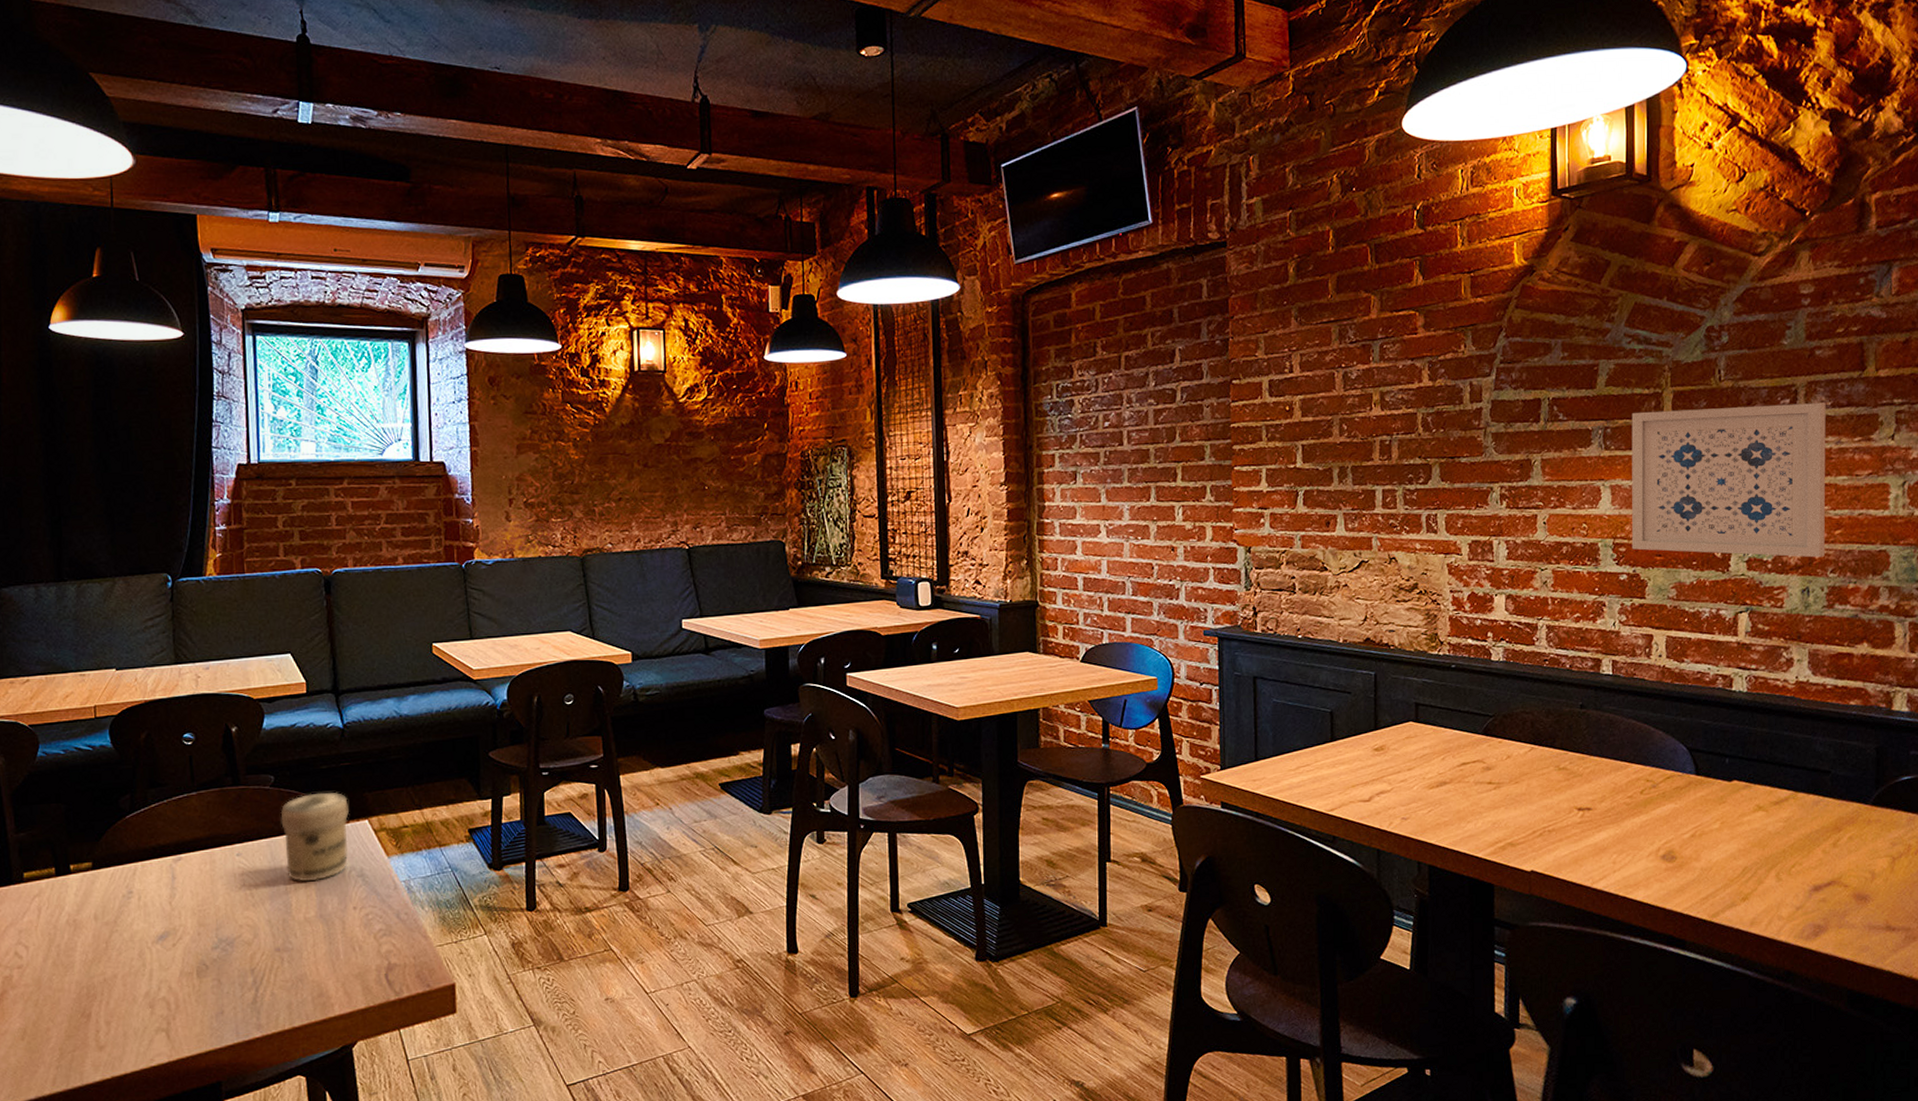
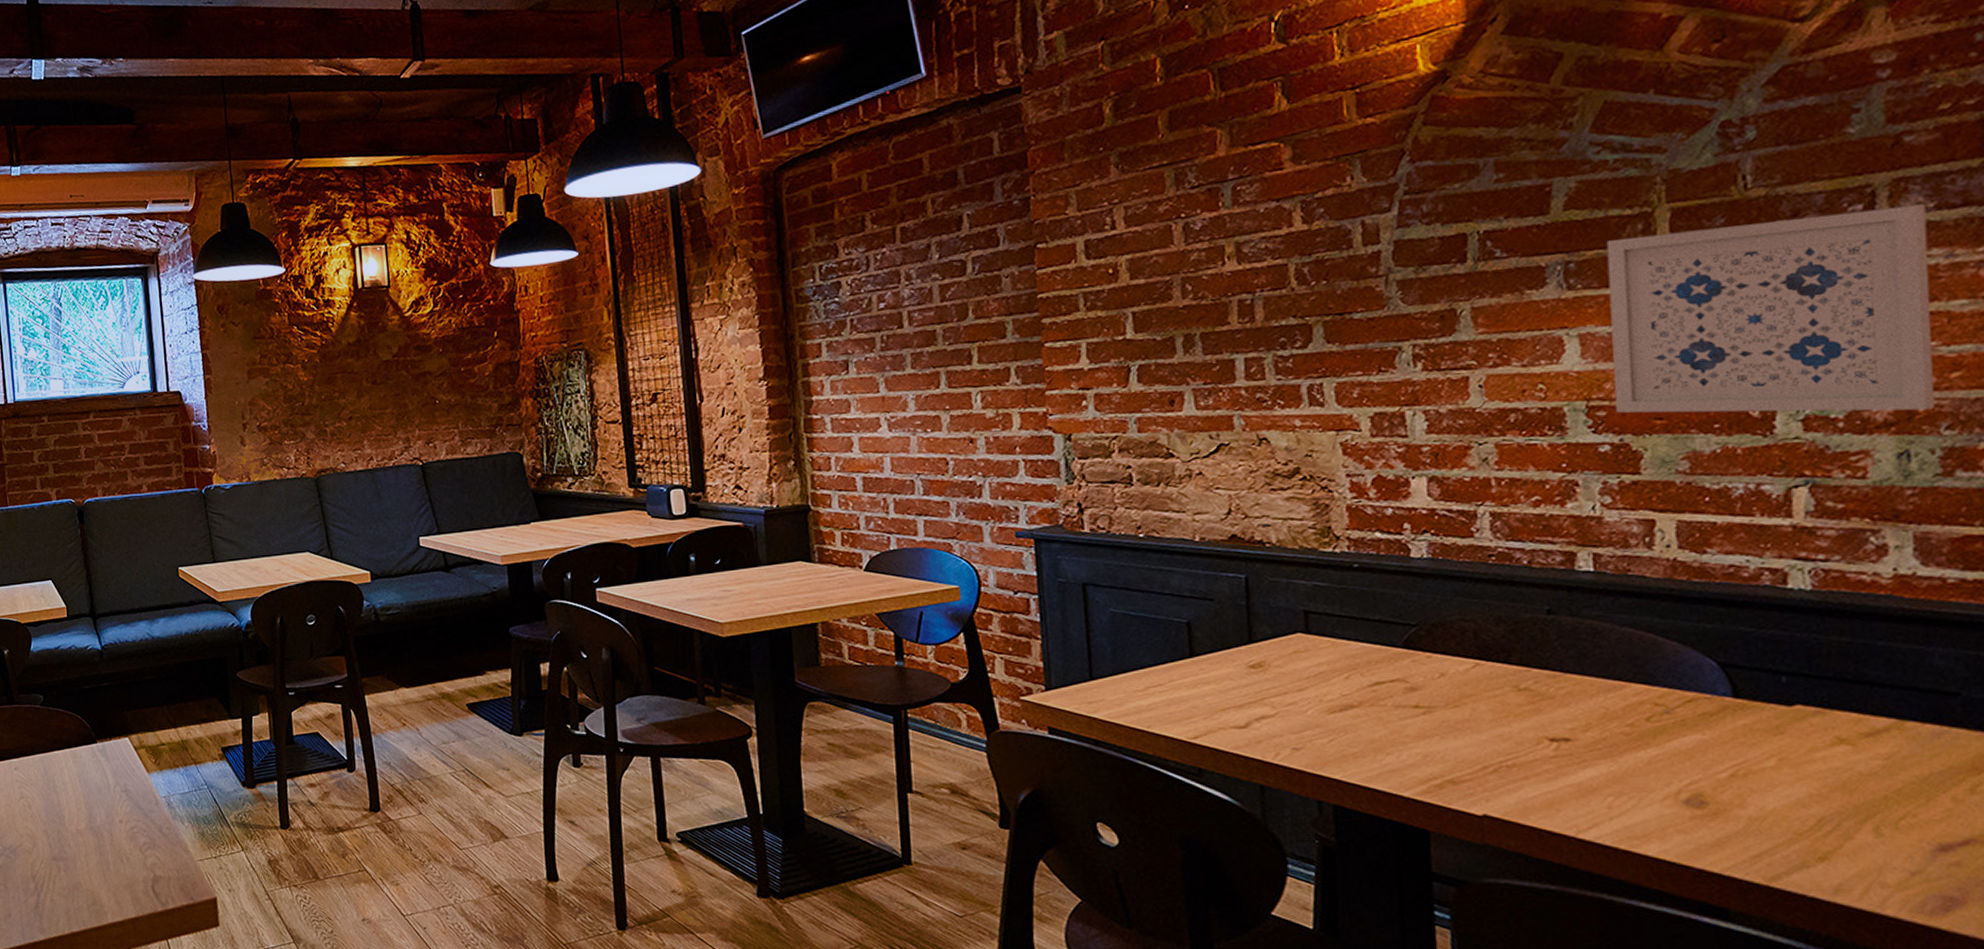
jar: present [280,792,349,882] -> none [50,711,113,796]

